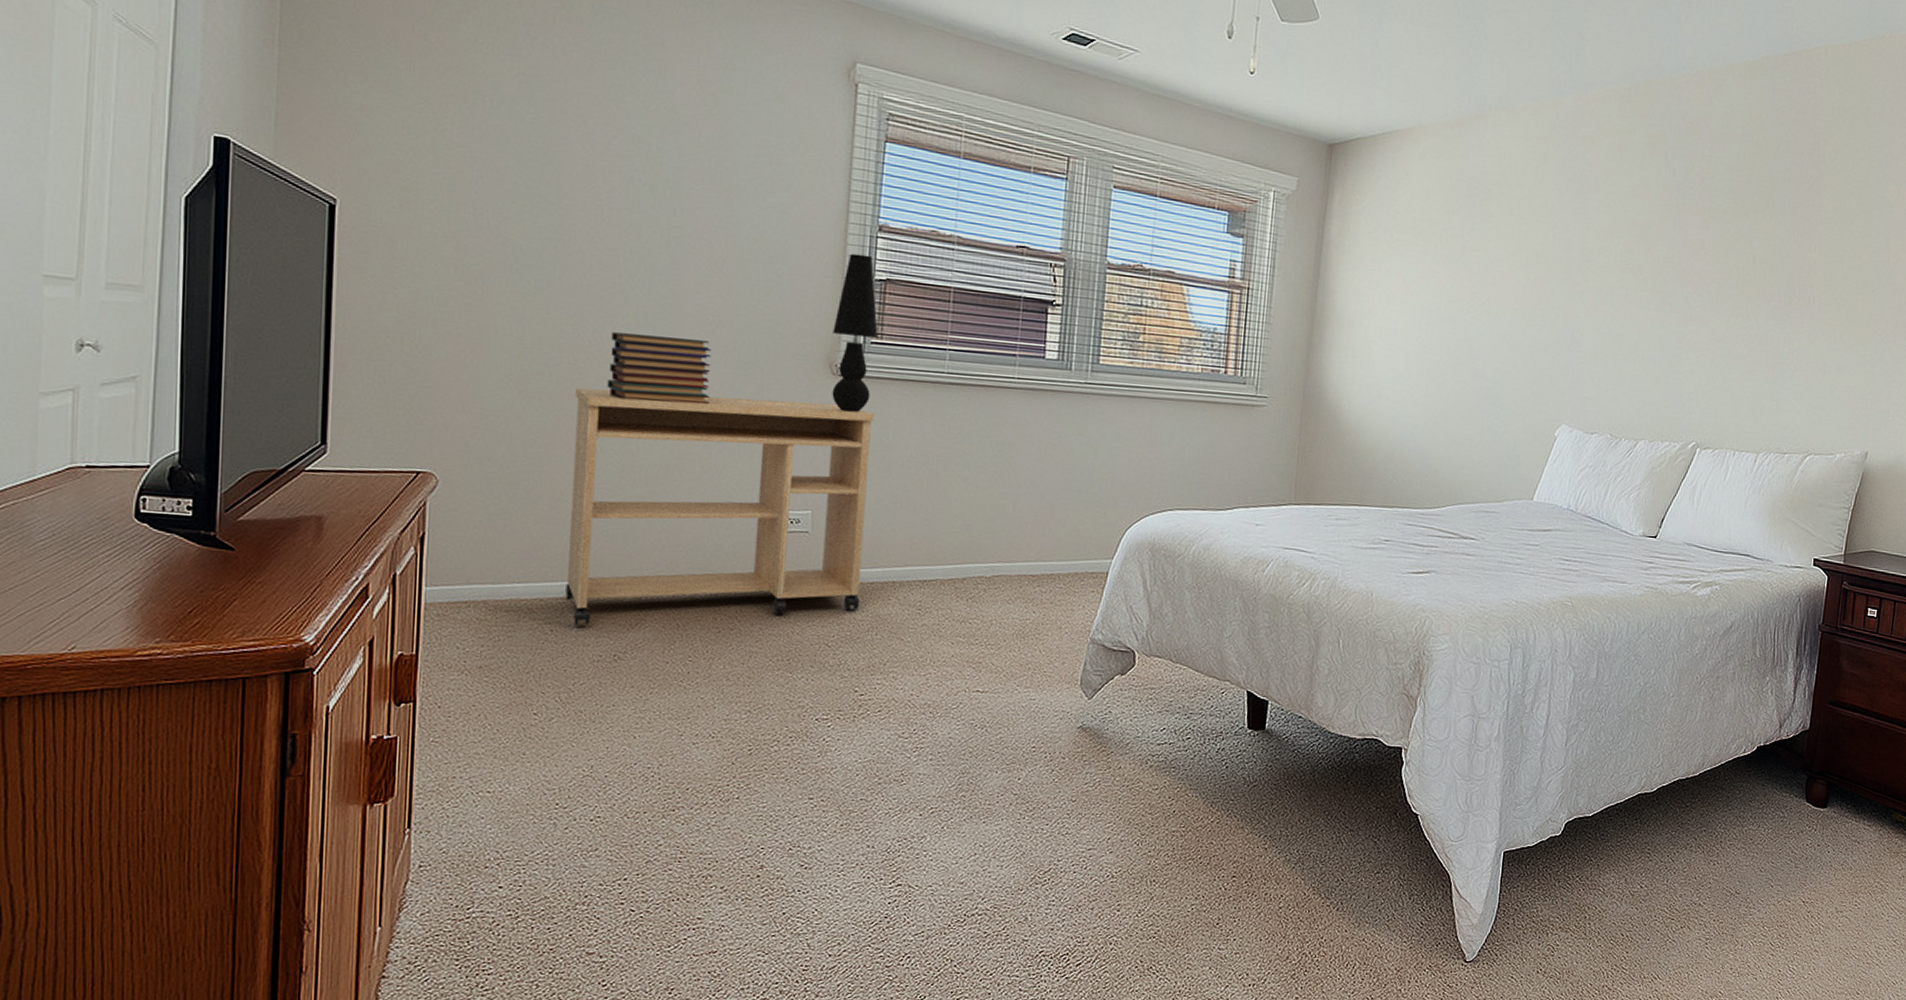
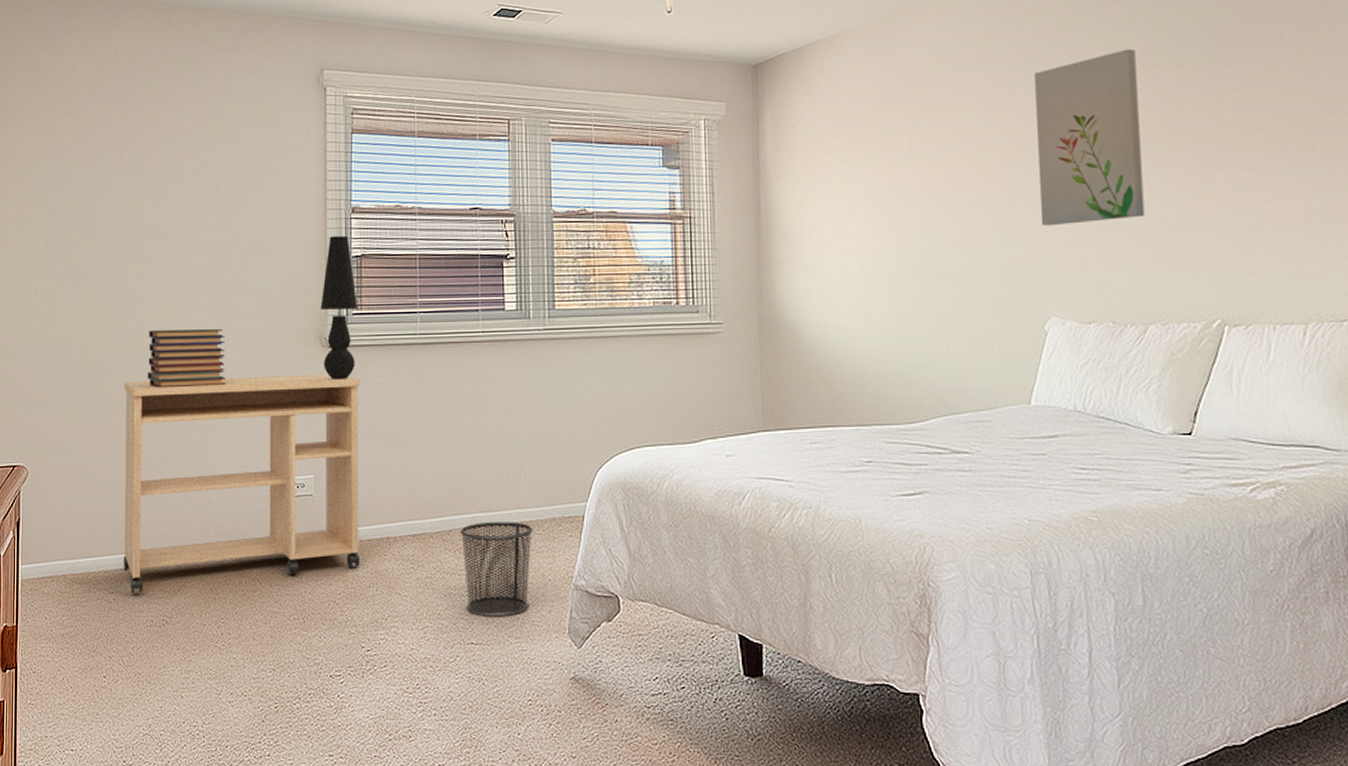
waste bin: none [974,572,1054,667] -> present [460,521,533,617]
wall art: none [1566,190,1668,345] -> present [1034,49,1145,227]

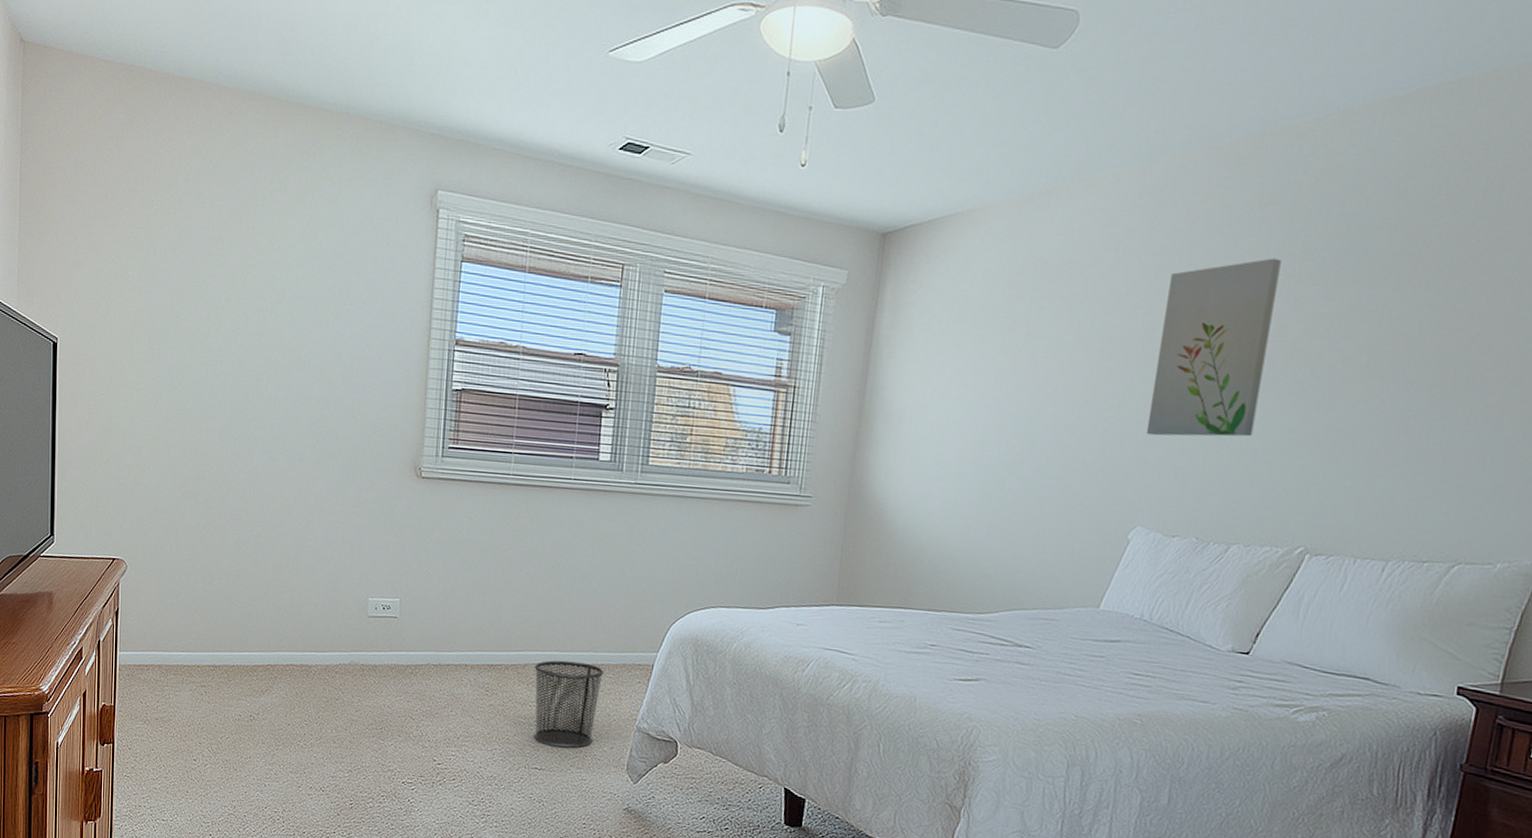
desk: present [123,374,361,594] -> none [215,490,451,689]
book stack: present [147,329,225,388] -> none [244,442,322,504]
table lamp: present [321,235,359,379] -> none [416,366,455,511]

